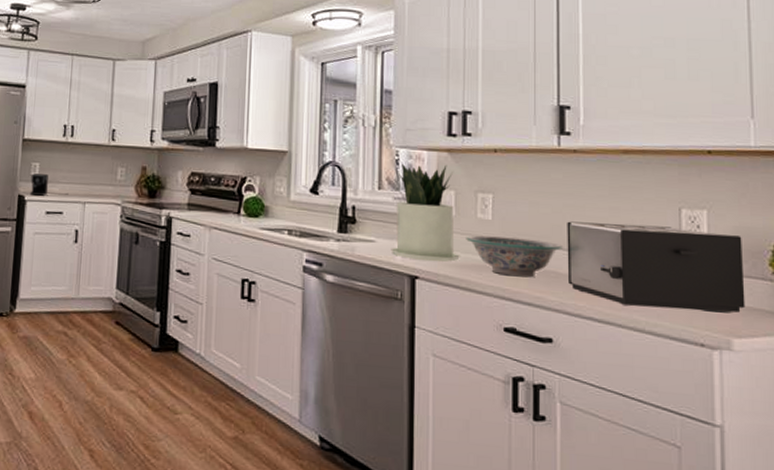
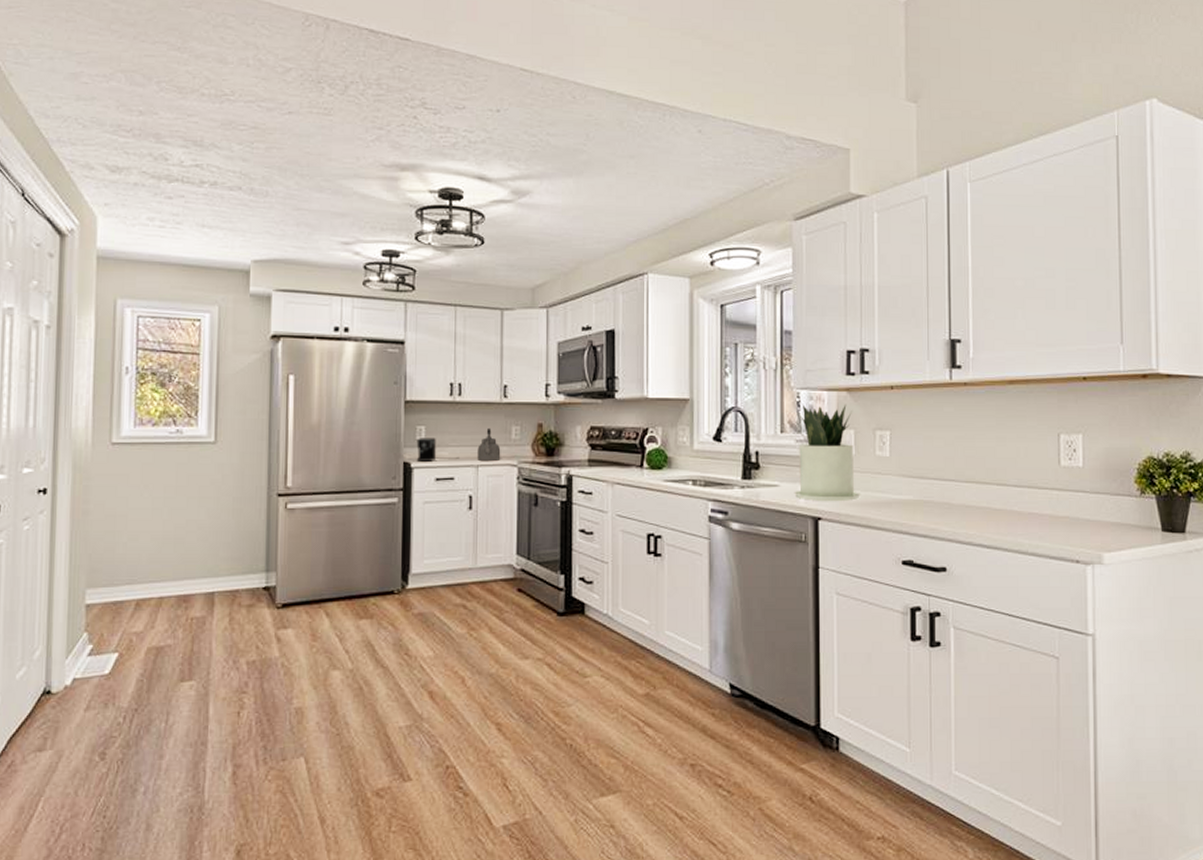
kettle: none [85,167,107,199] -> present [477,427,501,462]
decorative bowl: present [466,235,564,278] -> none [865,472,956,511]
toaster: present [567,221,745,313] -> none [958,452,1114,530]

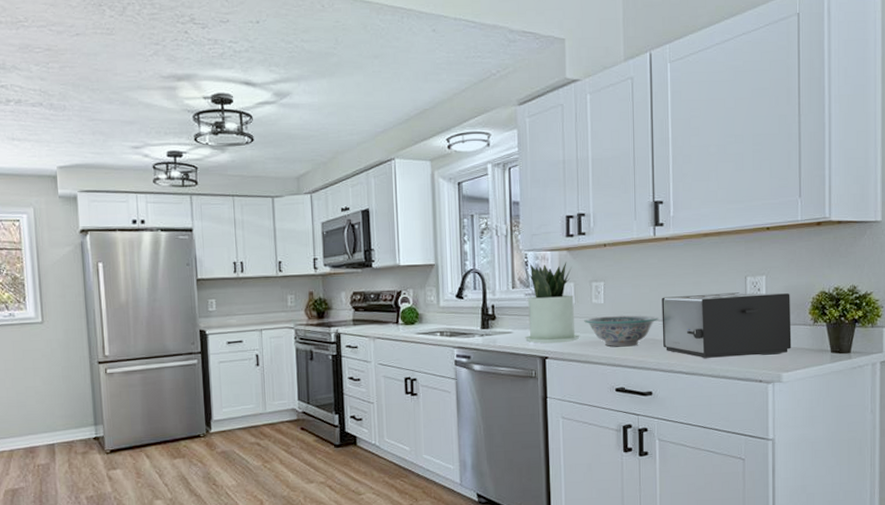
coffee maker: present [416,438,459,461] -> none [209,309,246,329]
kettle: present [477,427,501,462] -> none [260,297,280,326]
decorative bowl: none [865,472,956,511] -> present [584,315,660,347]
toaster: none [958,452,1114,530] -> present [661,292,792,358]

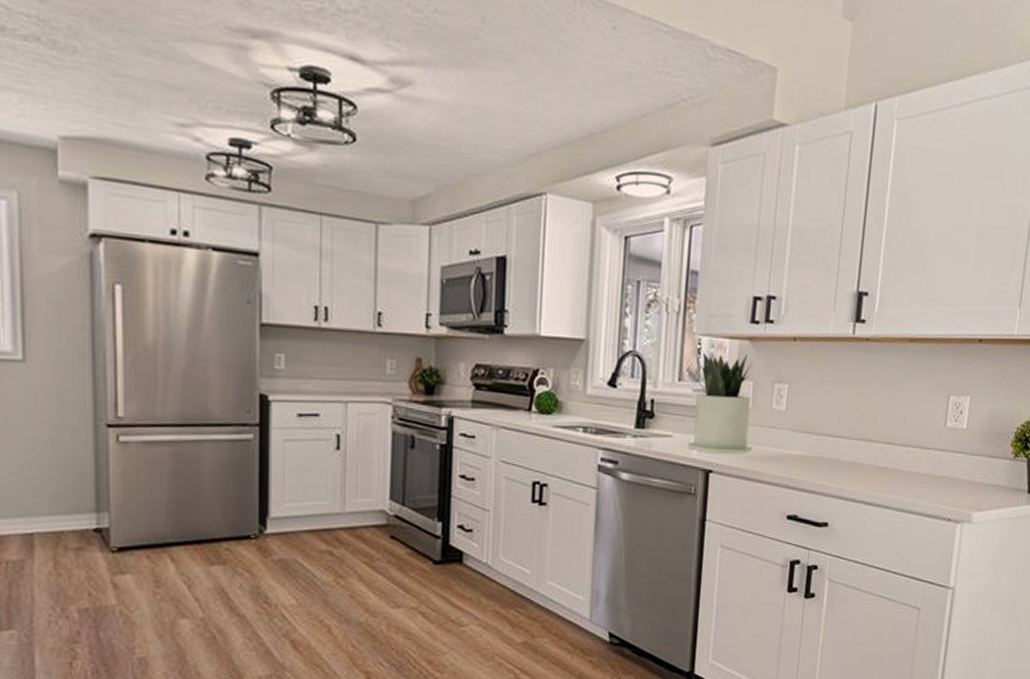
decorative bowl: present [584,315,660,347] -> none [760,426,847,466]
toaster: present [661,292,792,358] -> none [847,410,994,490]

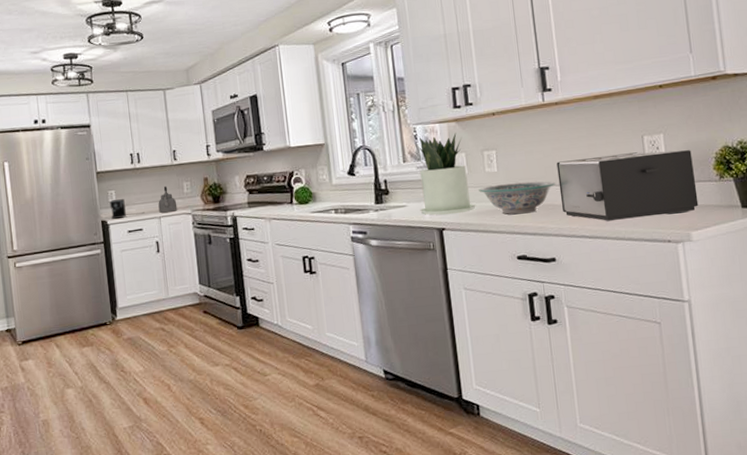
coffee maker: none [274,367,325,395] -> present [109,199,145,219]
kettle: none [346,359,374,398] -> present [158,185,178,213]
decorative bowl: none [760,426,847,466] -> present [478,181,556,215]
toaster: none [847,410,994,490] -> present [556,150,699,221]

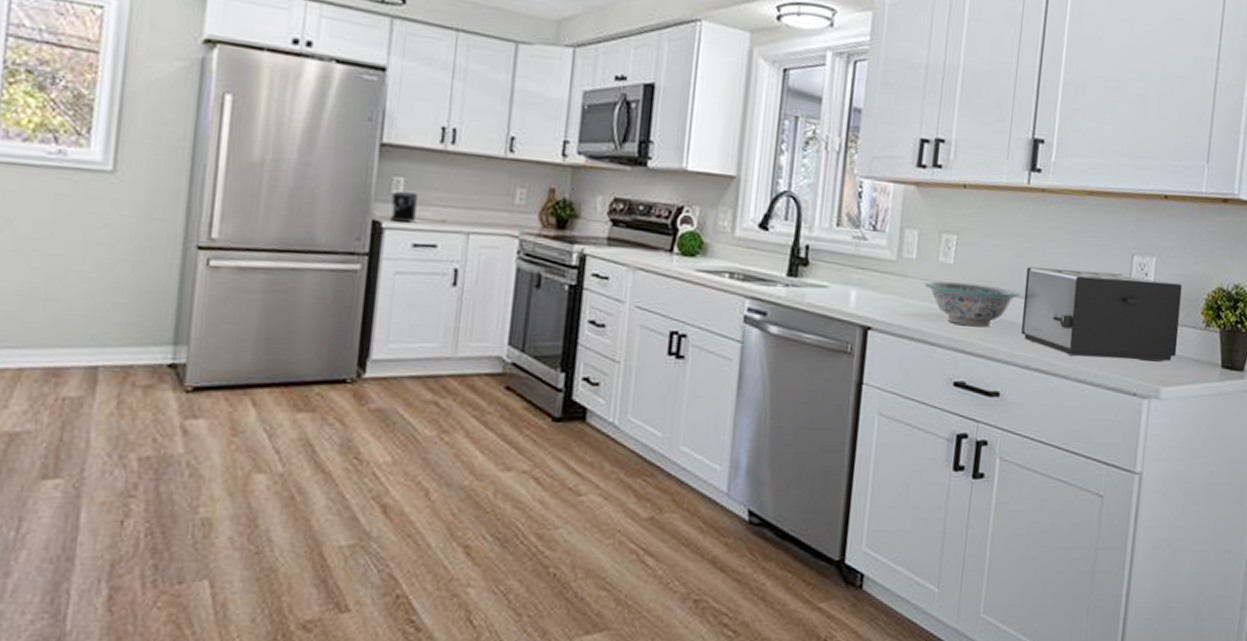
kettle: present [158,185,178,213] -> none [469,187,500,229]
planter: present [418,132,476,216] -> none [844,196,919,311]

